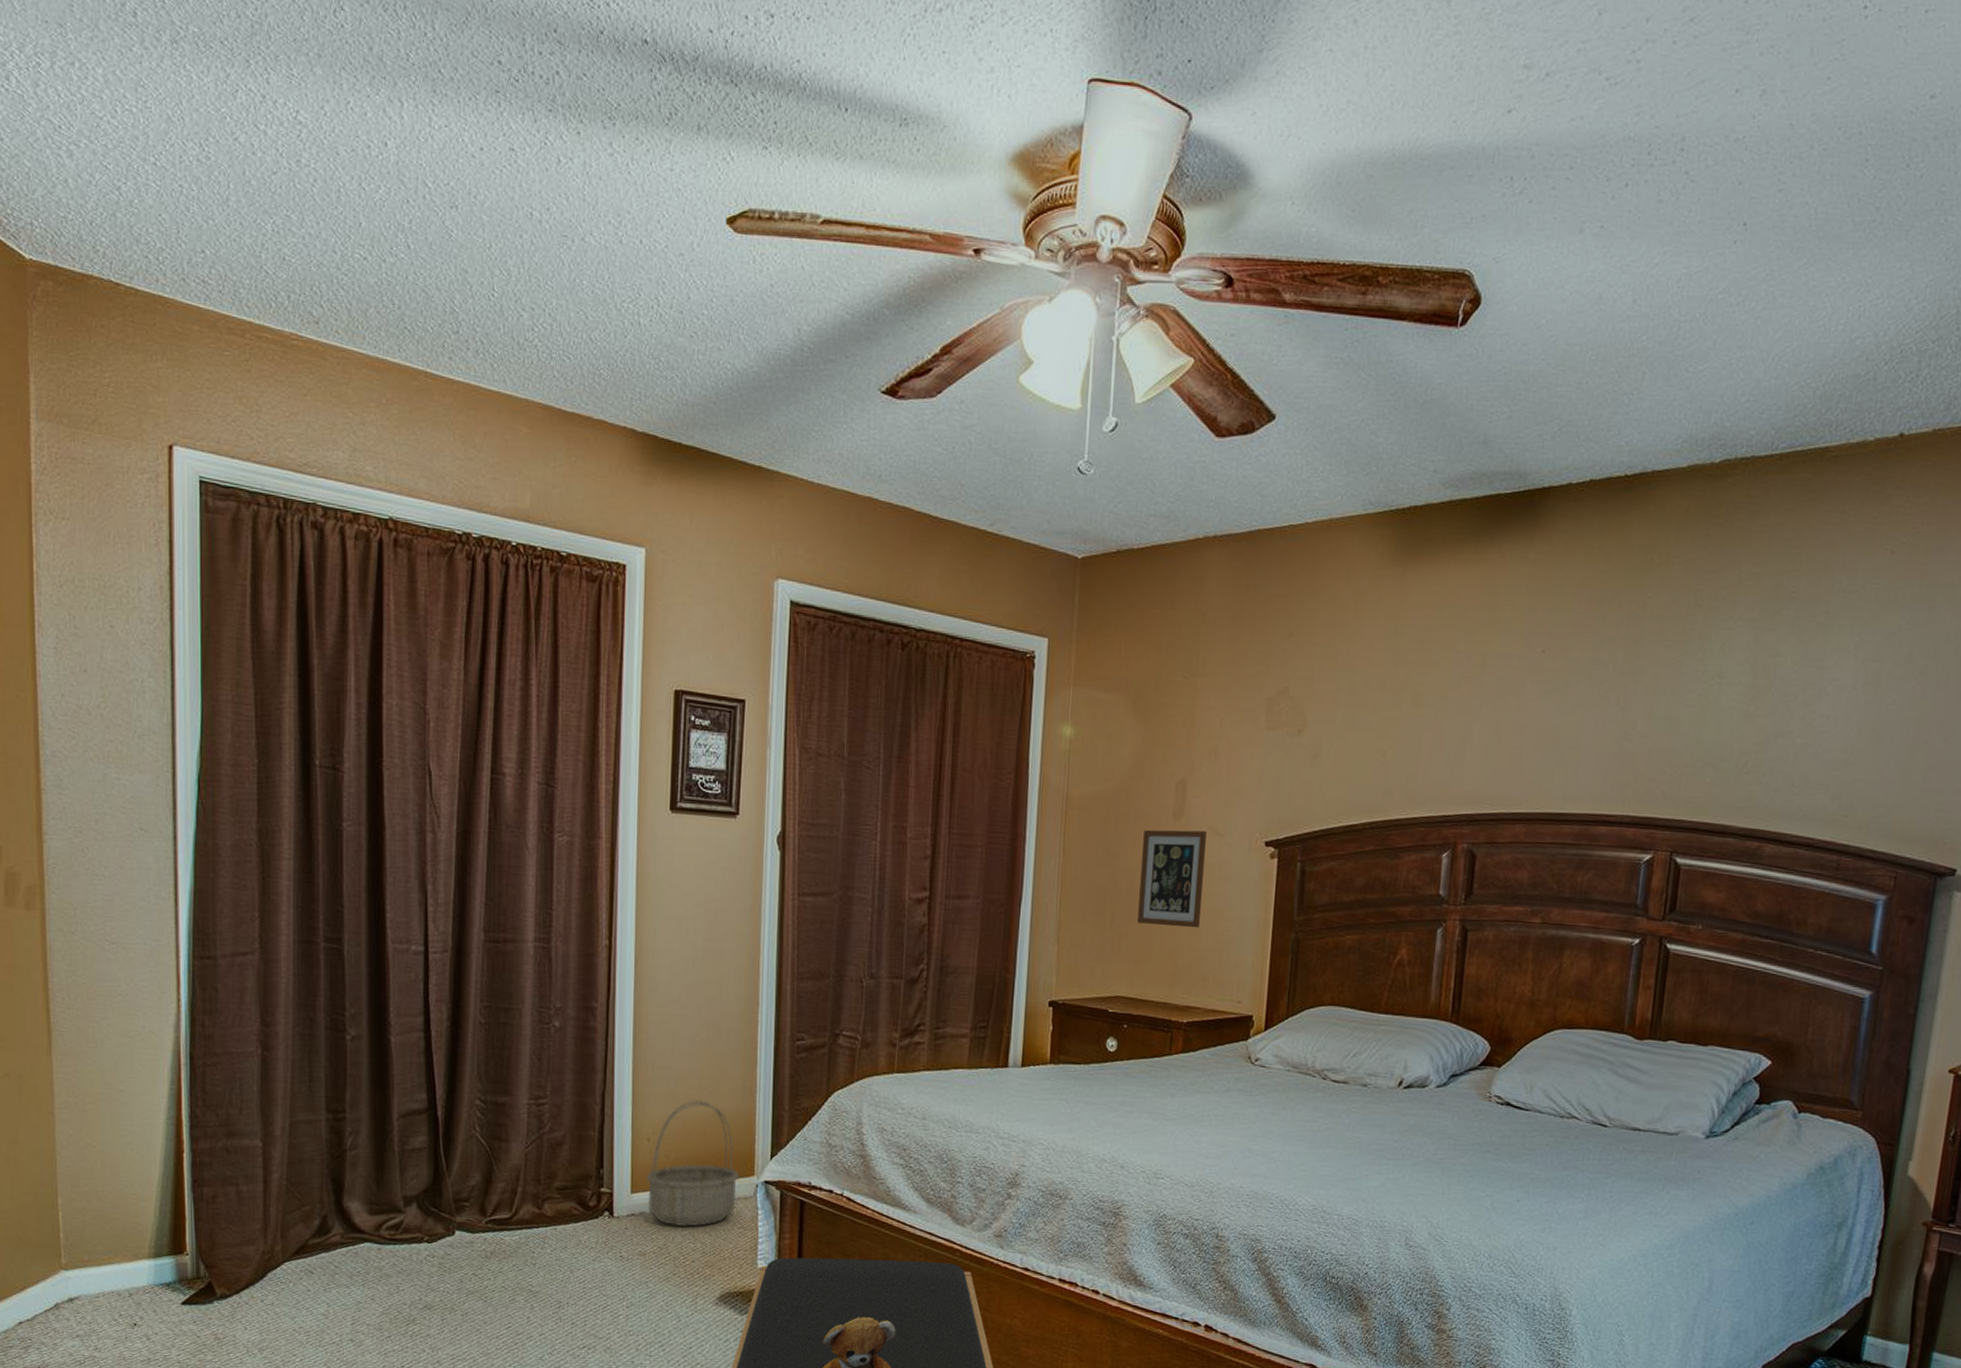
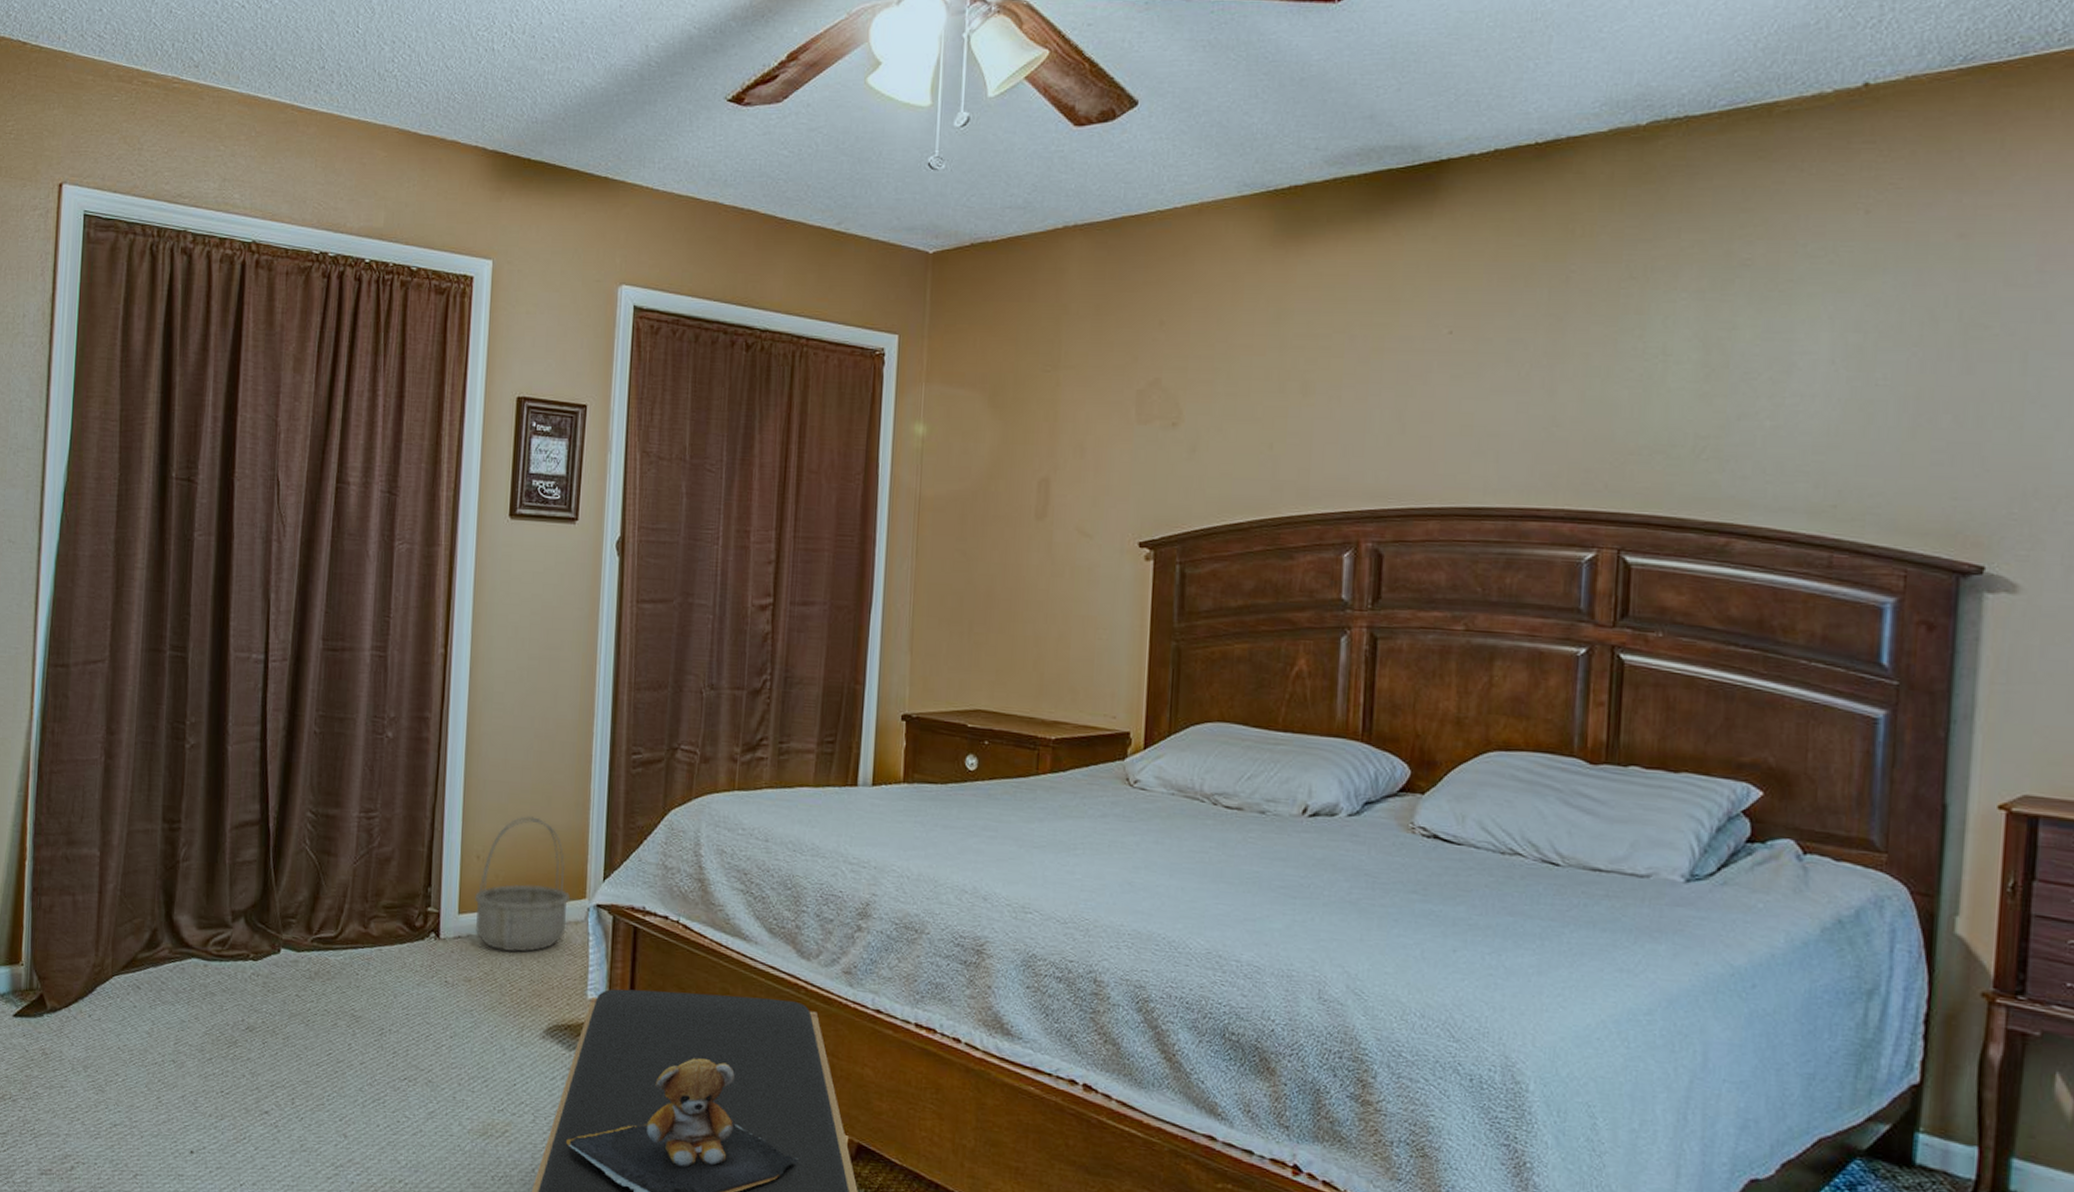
picture frame: present [1137,829,1207,928] -> none [998,531,1073,636]

